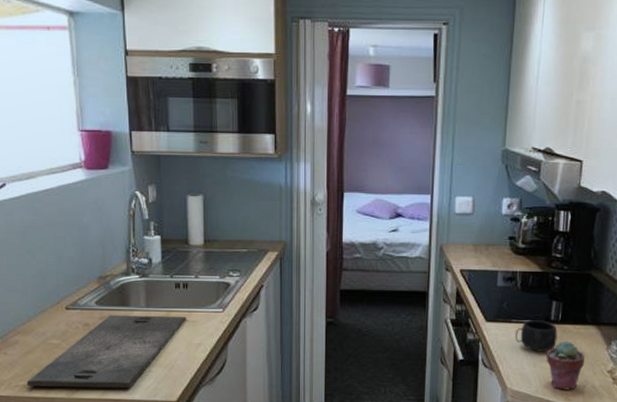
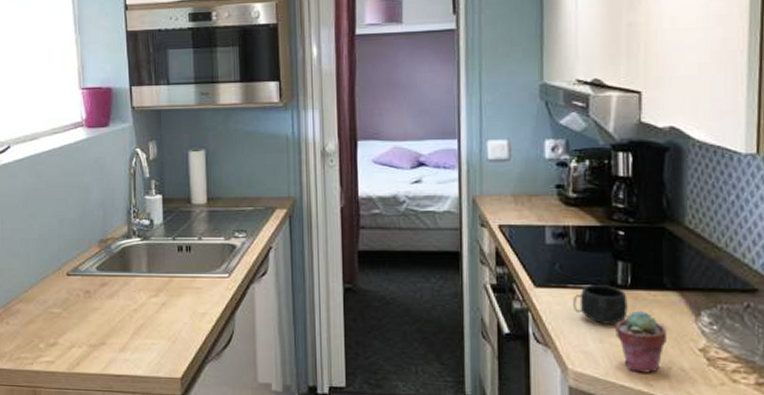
cutting board: present [27,315,186,389] -> none [28,281,190,363]

